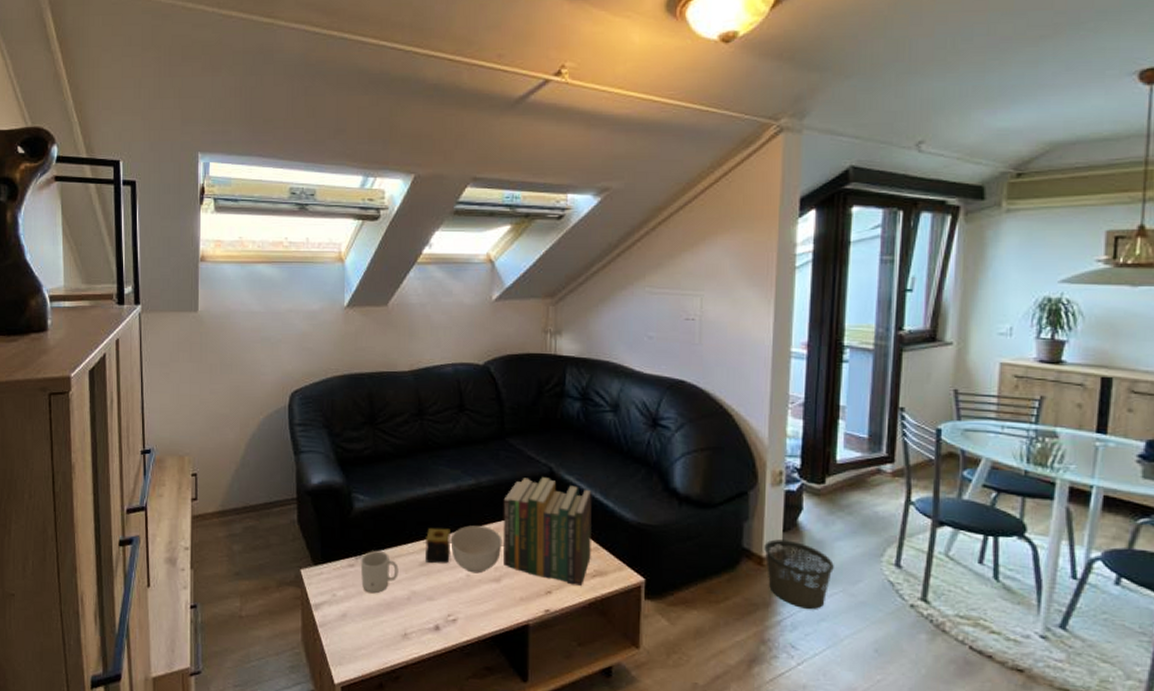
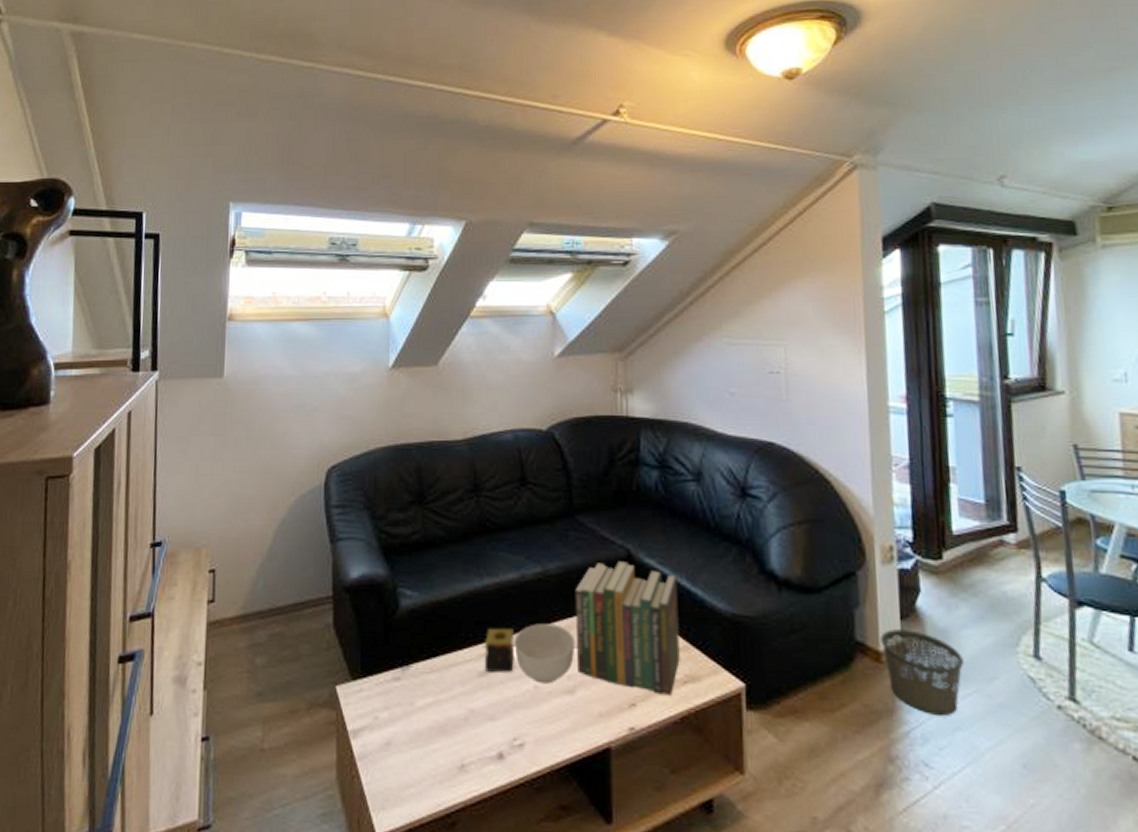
mug: present [360,550,399,594] -> none [407,658,453,714]

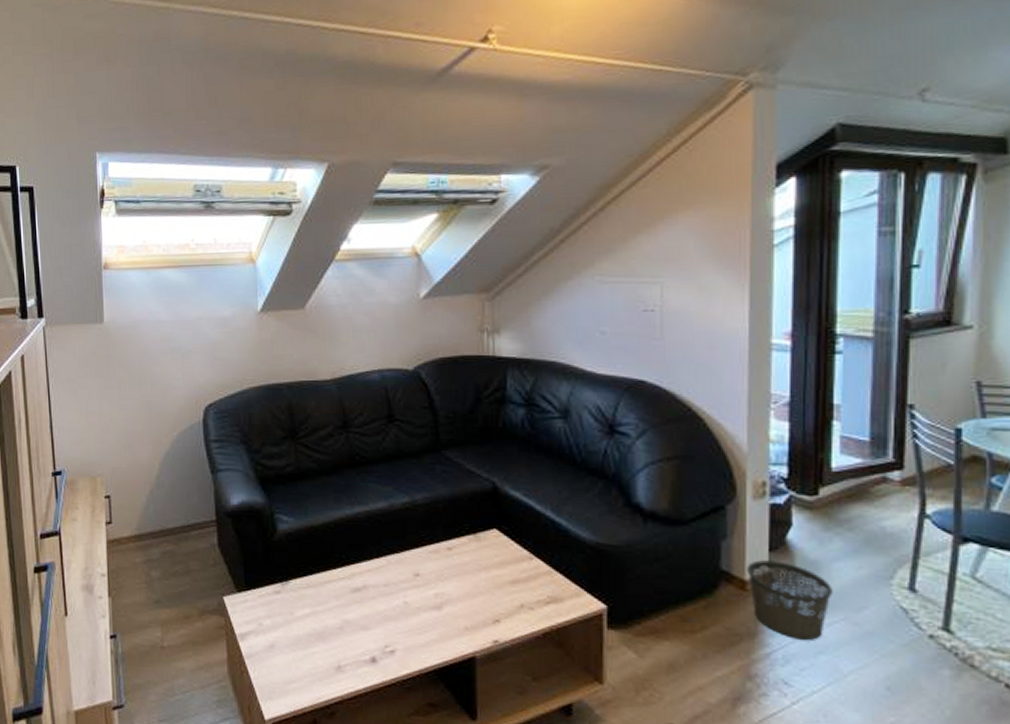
candle: present [485,627,516,672] -> none [357,550,386,590]
bowl: present [514,624,576,684] -> none [384,548,442,601]
books: present [575,560,680,697] -> none [441,491,543,615]

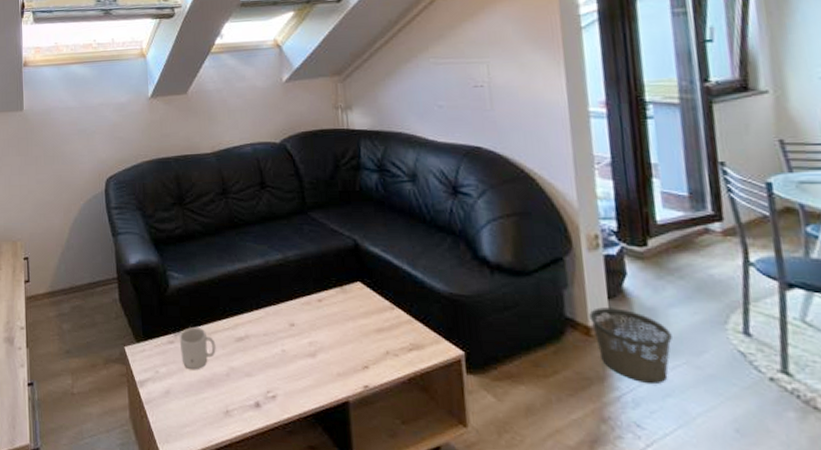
mug: none [287,575,329,623] -> present [179,326,216,370]

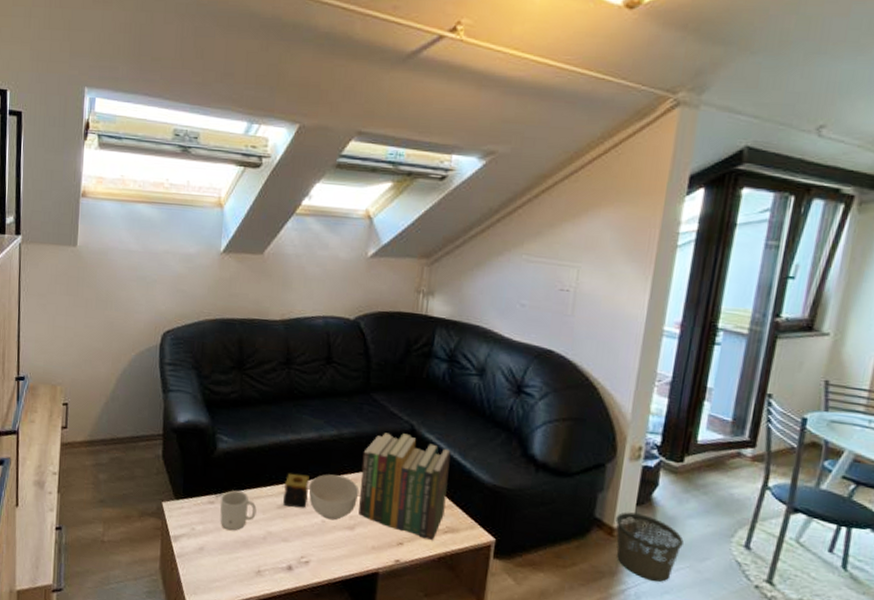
candle: none [239,303,264,339] -> present [283,473,311,508]
bowl: none [263,300,314,349] -> present [308,474,359,520]
books: none [311,248,405,361] -> present [358,432,451,541]

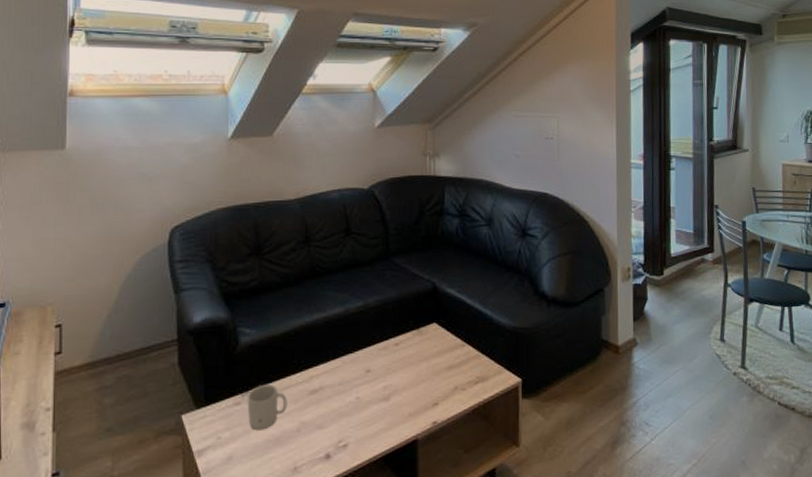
candle: present [283,473,311,508] -> none [315,353,341,390]
bowl: present [308,474,359,520] -> none [339,346,390,395]
books: present [358,432,451,541] -> none [390,291,473,395]
basket: present [615,512,684,582] -> none [619,328,675,388]

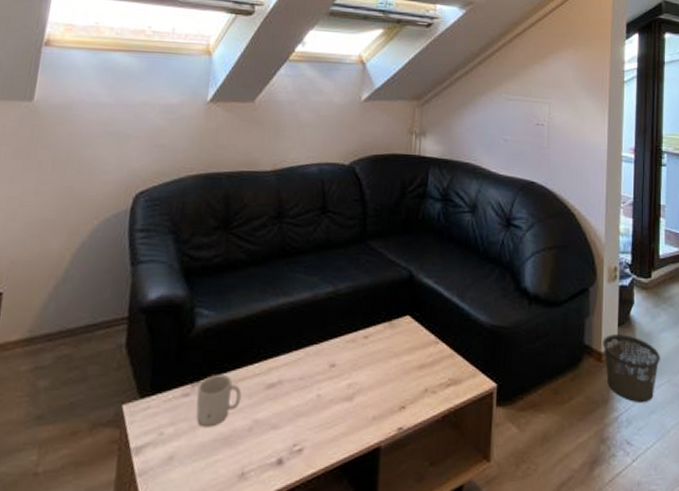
basket: none [619,328,675,388] -> present [603,334,660,402]

